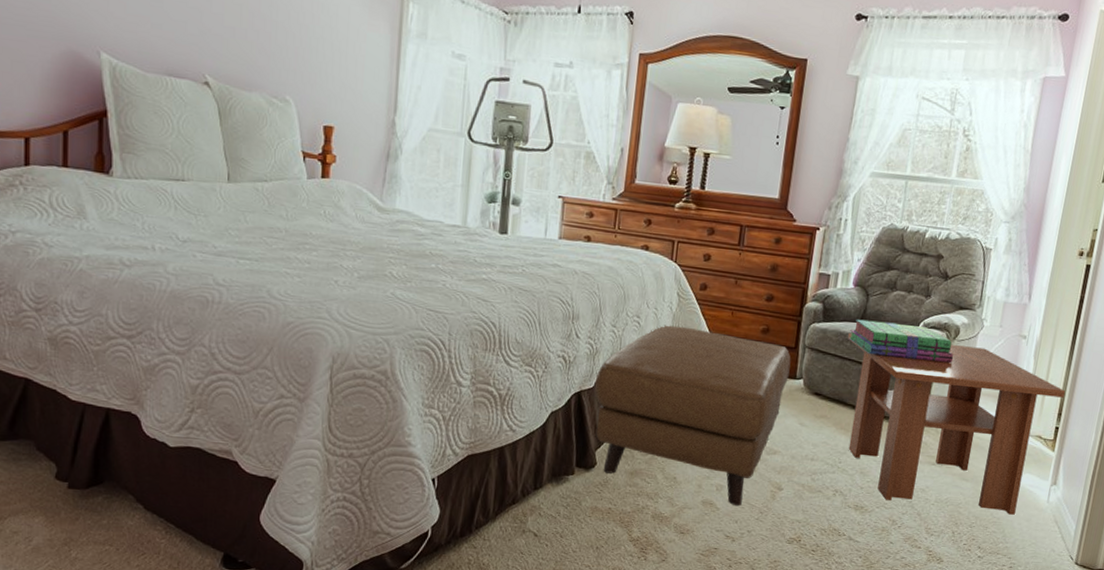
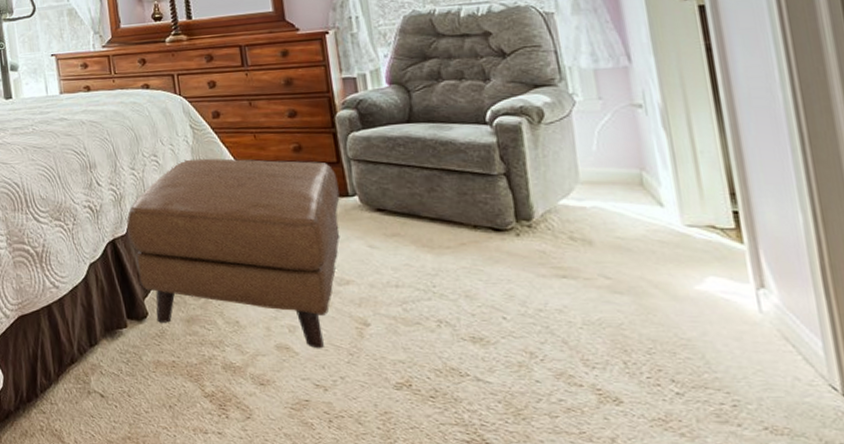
coffee table: present [848,332,1066,515] -> none [398,127,732,333]
stack of books: present [849,319,953,364] -> none [399,115,546,157]

